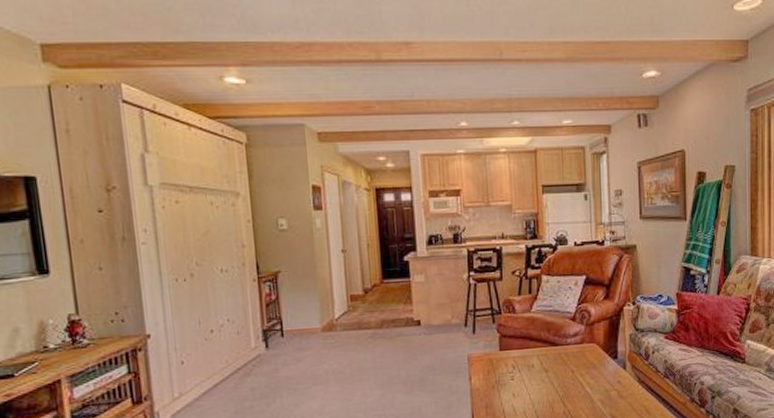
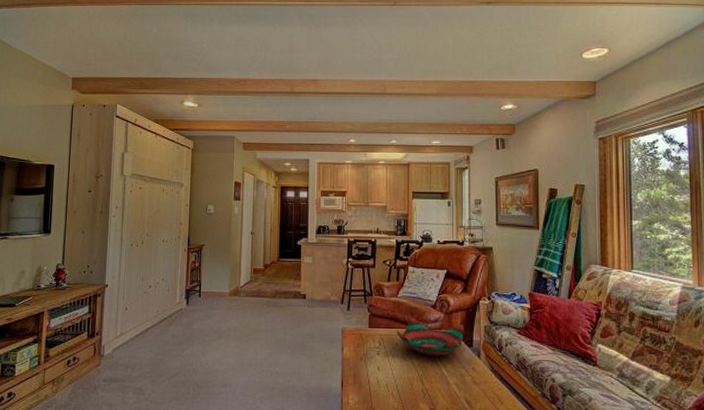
decorative bowl: none [533,333,608,375] -> present [397,317,464,357]

